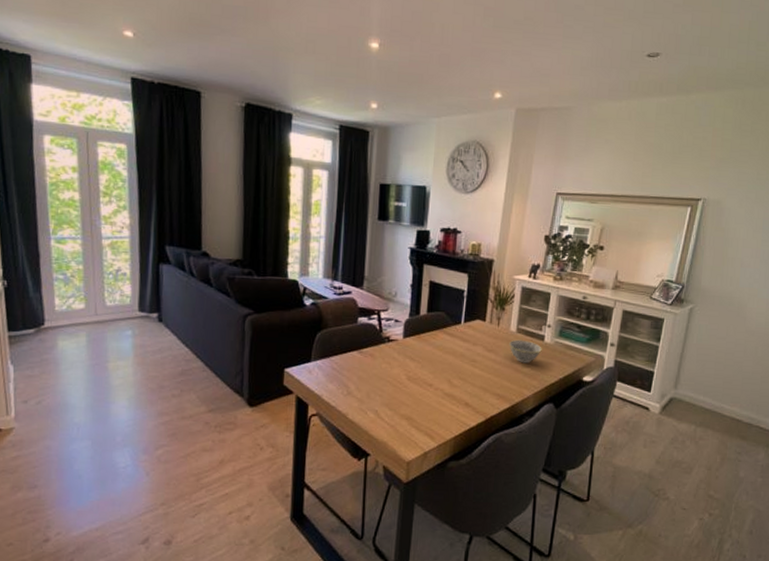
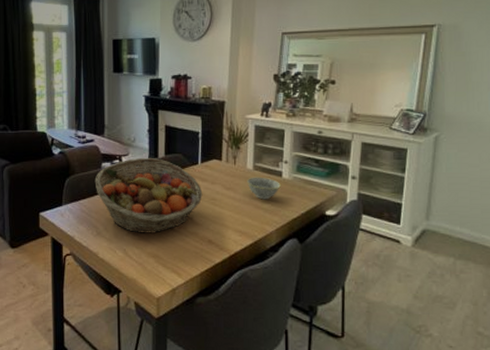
fruit basket: none [349,314,464,395] -> present [94,157,203,234]

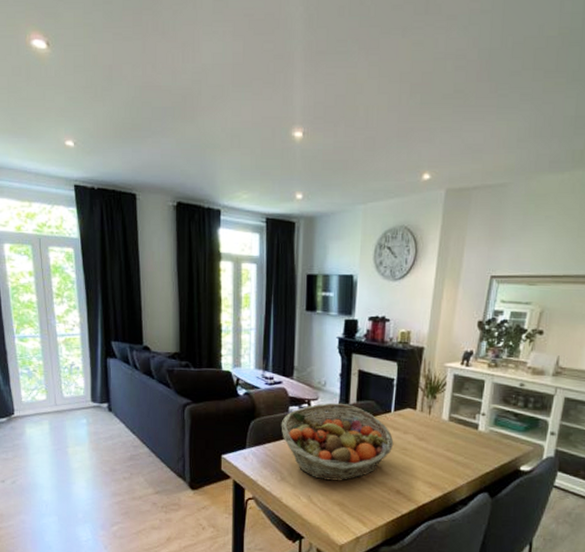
bowl: present [247,177,281,200] -> none [441,428,476,452]

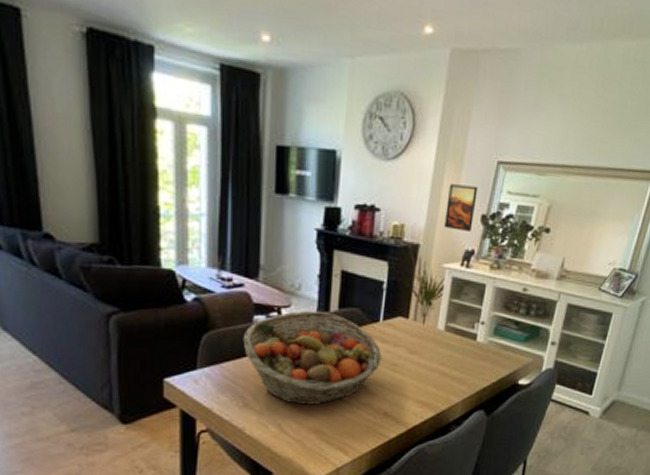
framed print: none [445,297,474,337] -> present [444,184,478,233]

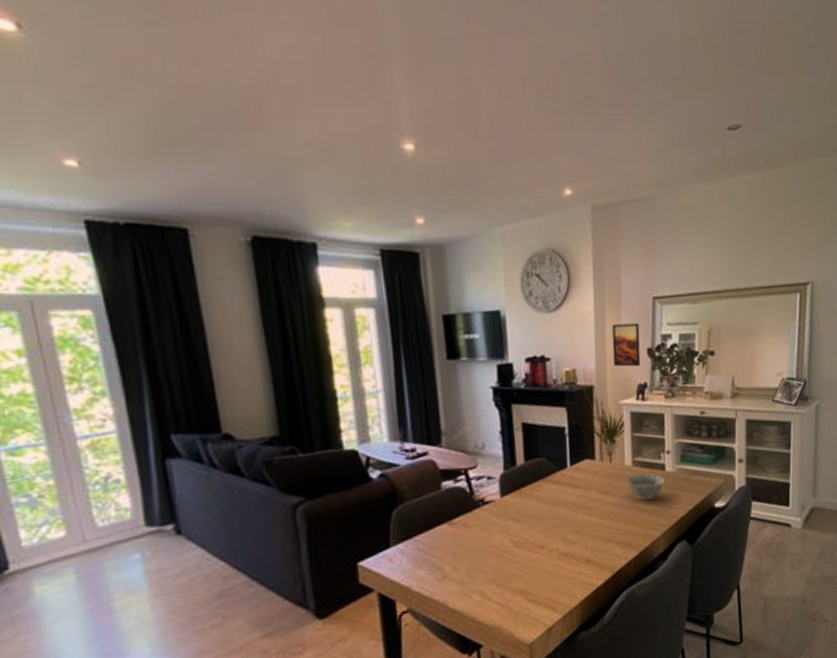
fruit basket: present [243,310,382,405] -> none [433,466,576,567]
bowl: none [435,339,474,367] -> present [626,473,665,501]

